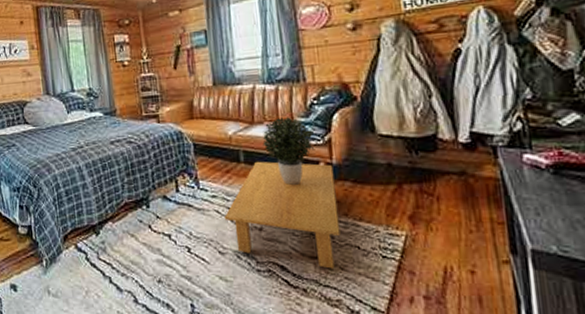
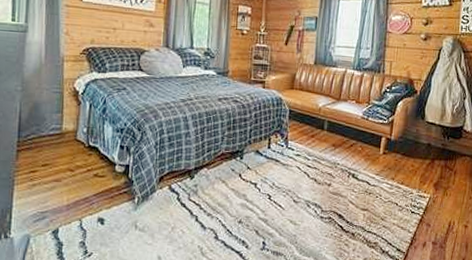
coffee table: present [225,161,341,269] -> none [303,130,391,219]
potted plant: present [261,116,315,186] -> none [342,98,382,153]

